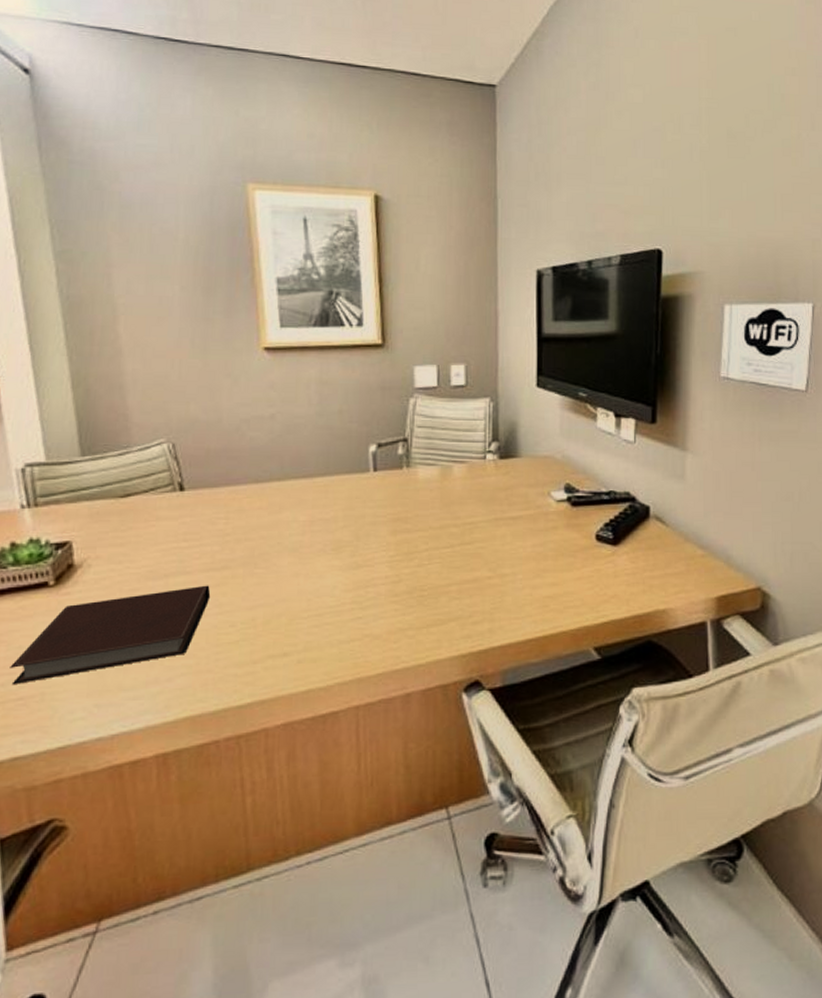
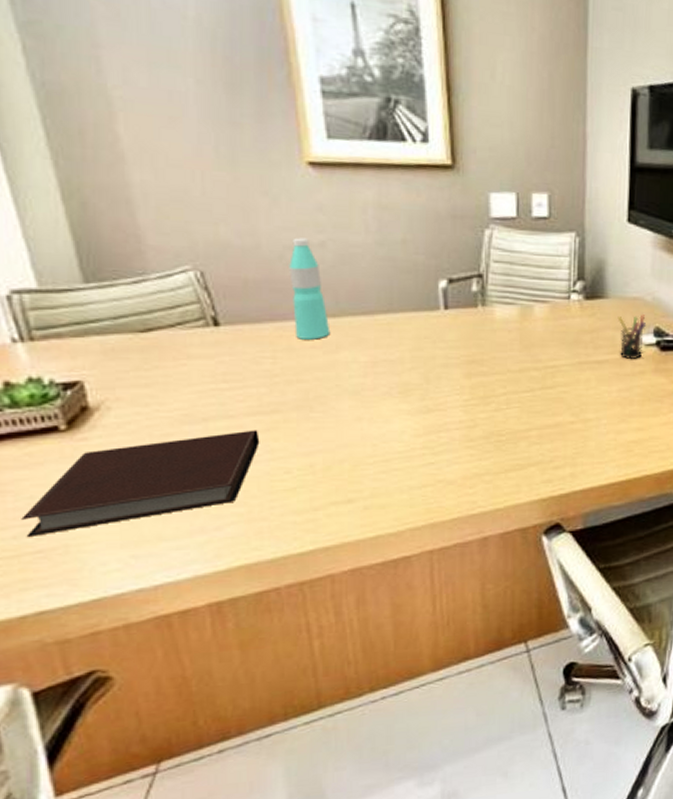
water bottle: none [244,412,276,501] -> present [289,238,331,340]
pen holder: none [530,472,557,515] -> present [617,314,646,359]

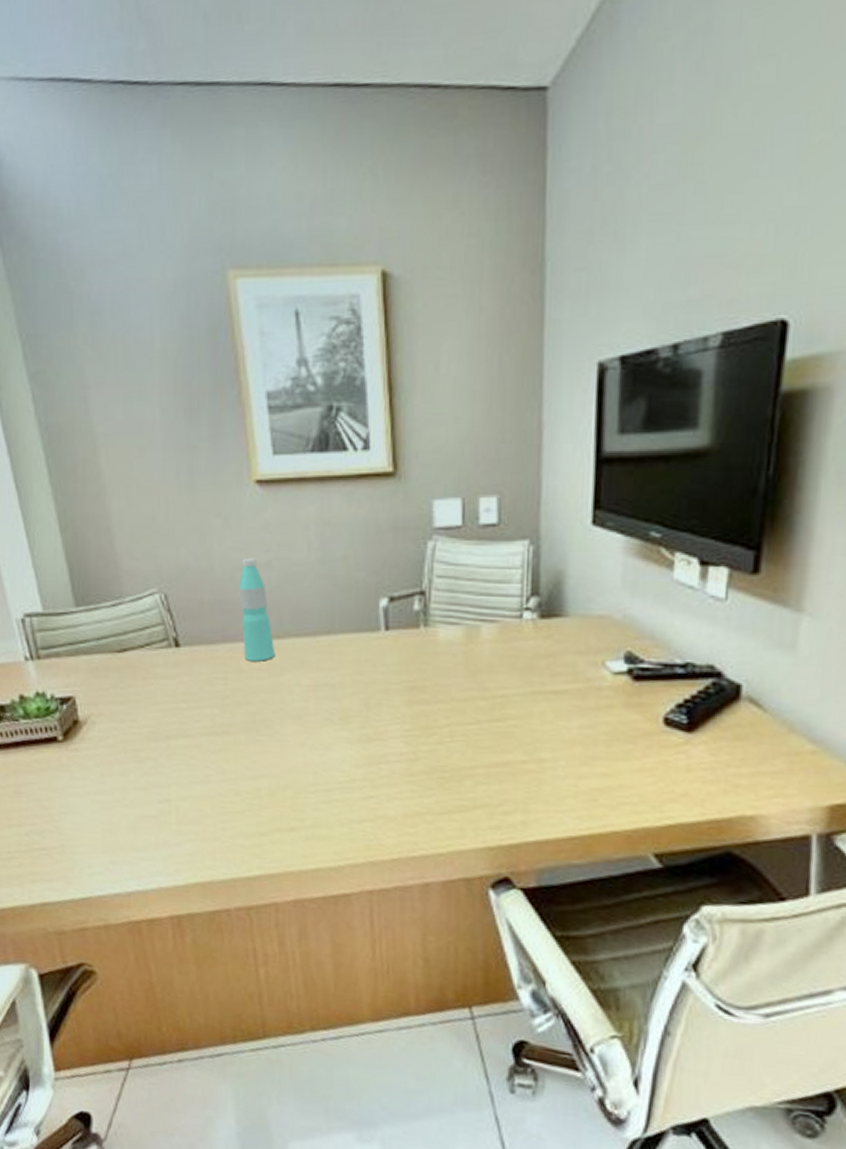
notebook: present [21,430,260,537] -> none [31,750,213,835]
pen holder: present [617,314,646,359] -> none [579,636,614,690]

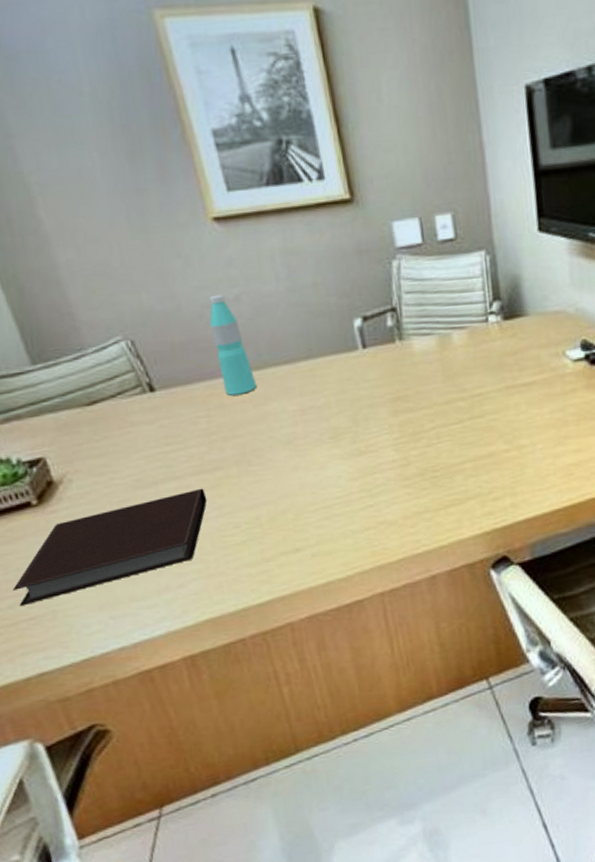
notebook: none [31,750,213,835] -> present [12,488,208,606]

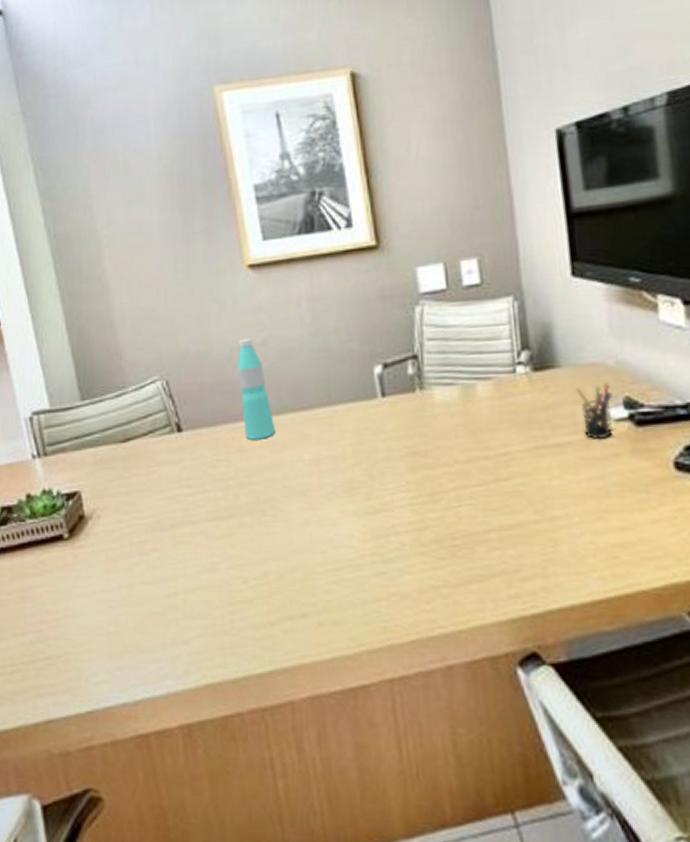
notebook: present [12,488,208,606] -> none [36,536,219,642]
pen holder: none [540,328,572,378] -> present [575,383,614,439]

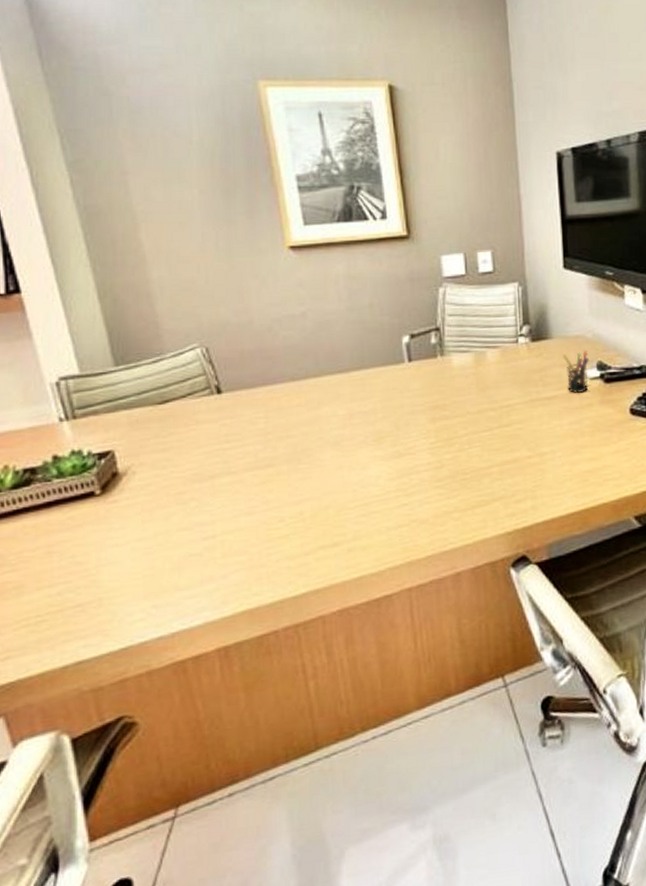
water bottle: present [237,338,276,440] -> none [277,311,313,399]

